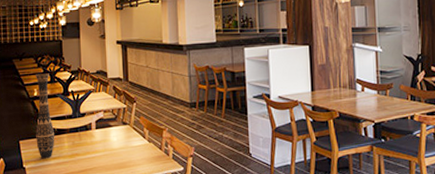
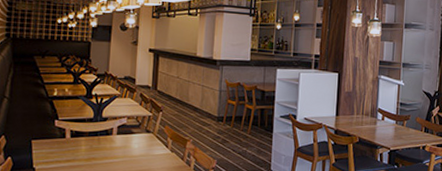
decorative vase: present [35,73,55,159] -> none [50,73,73,161]

